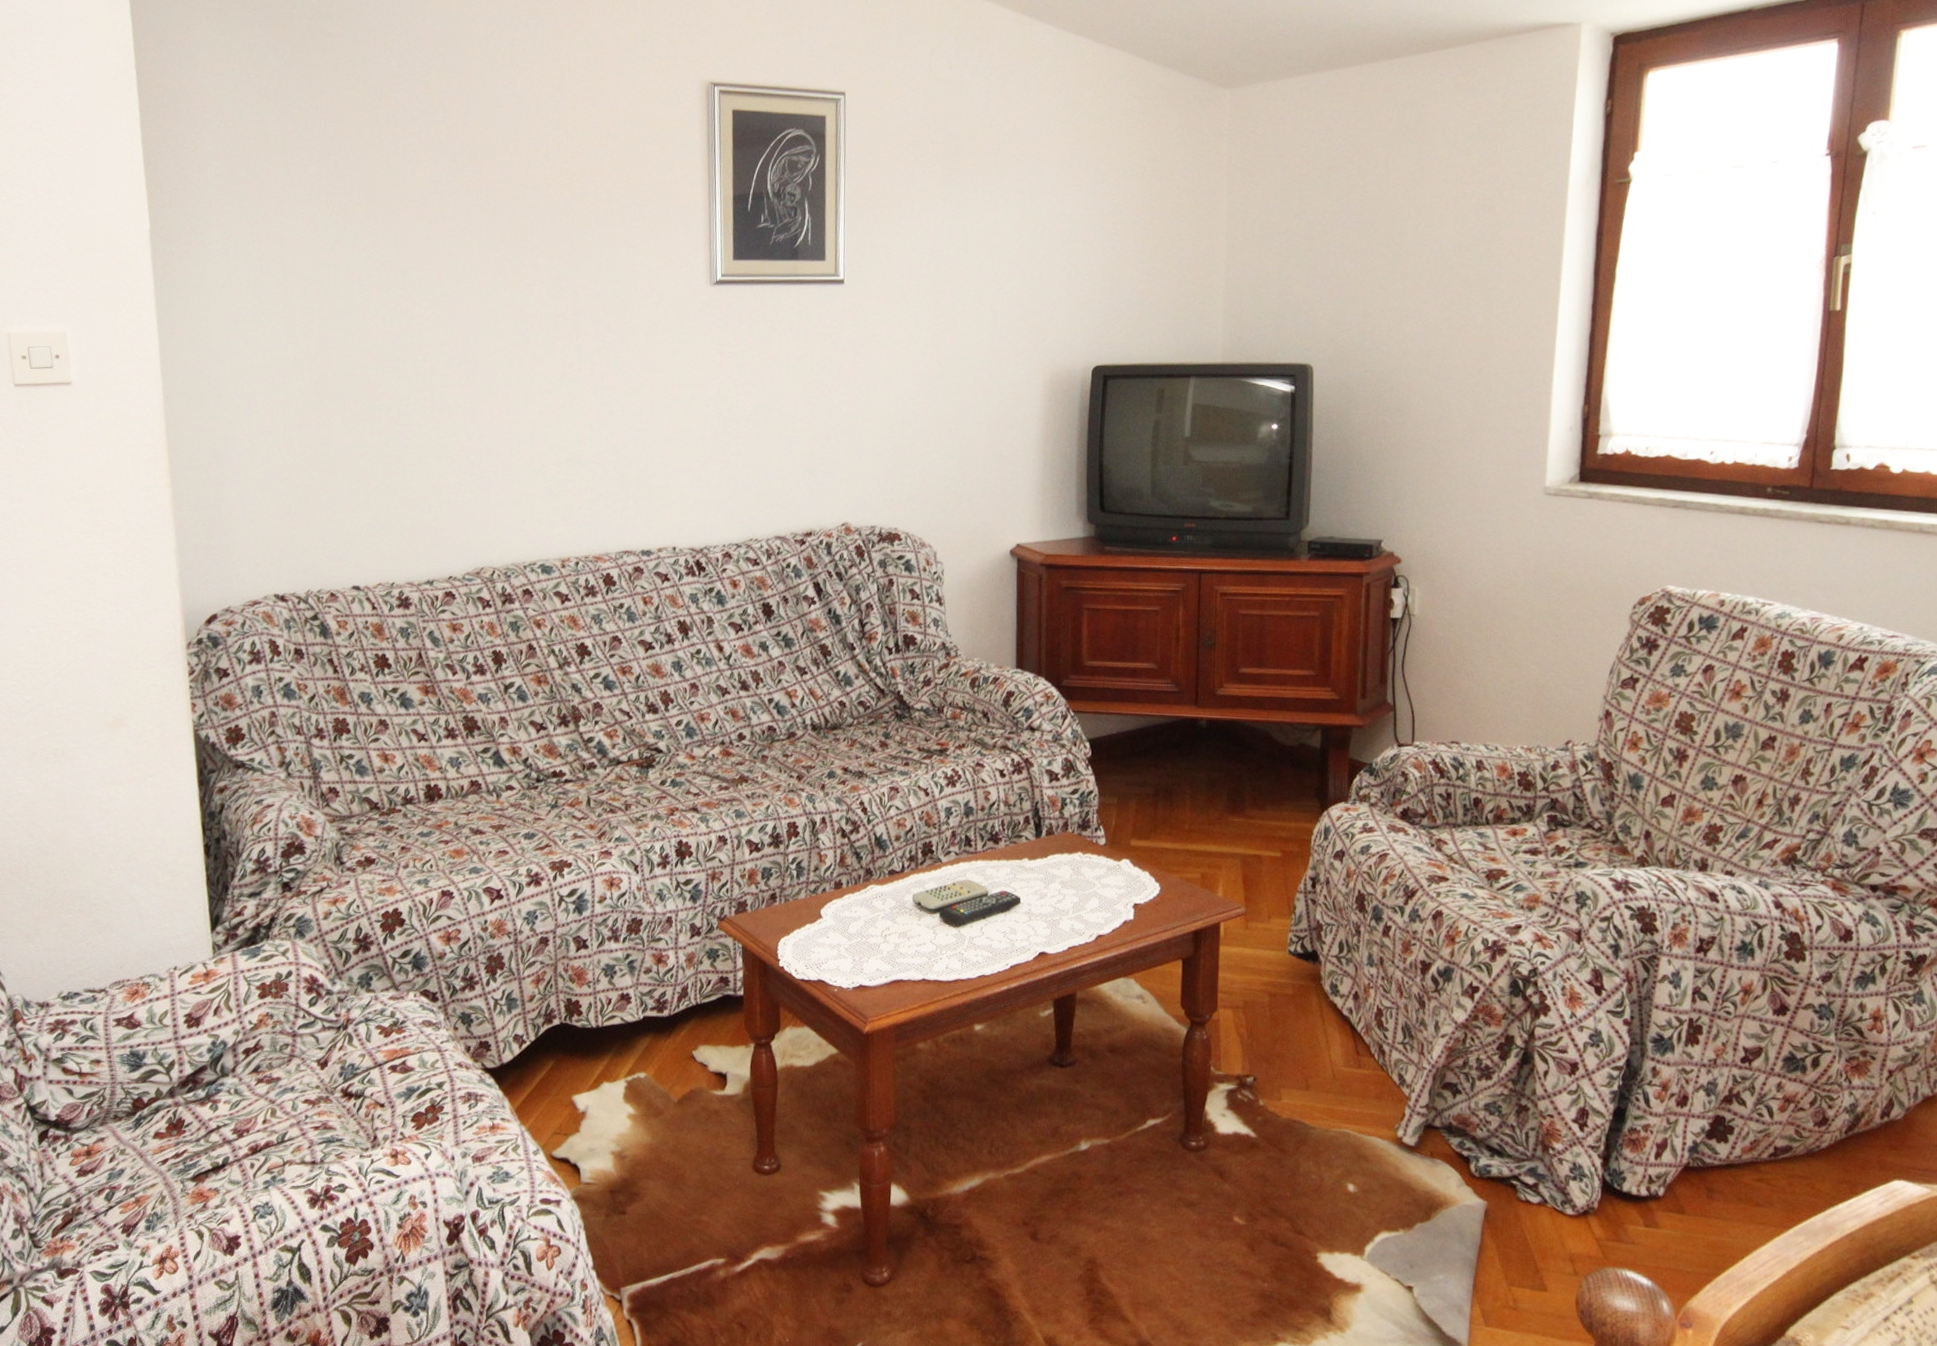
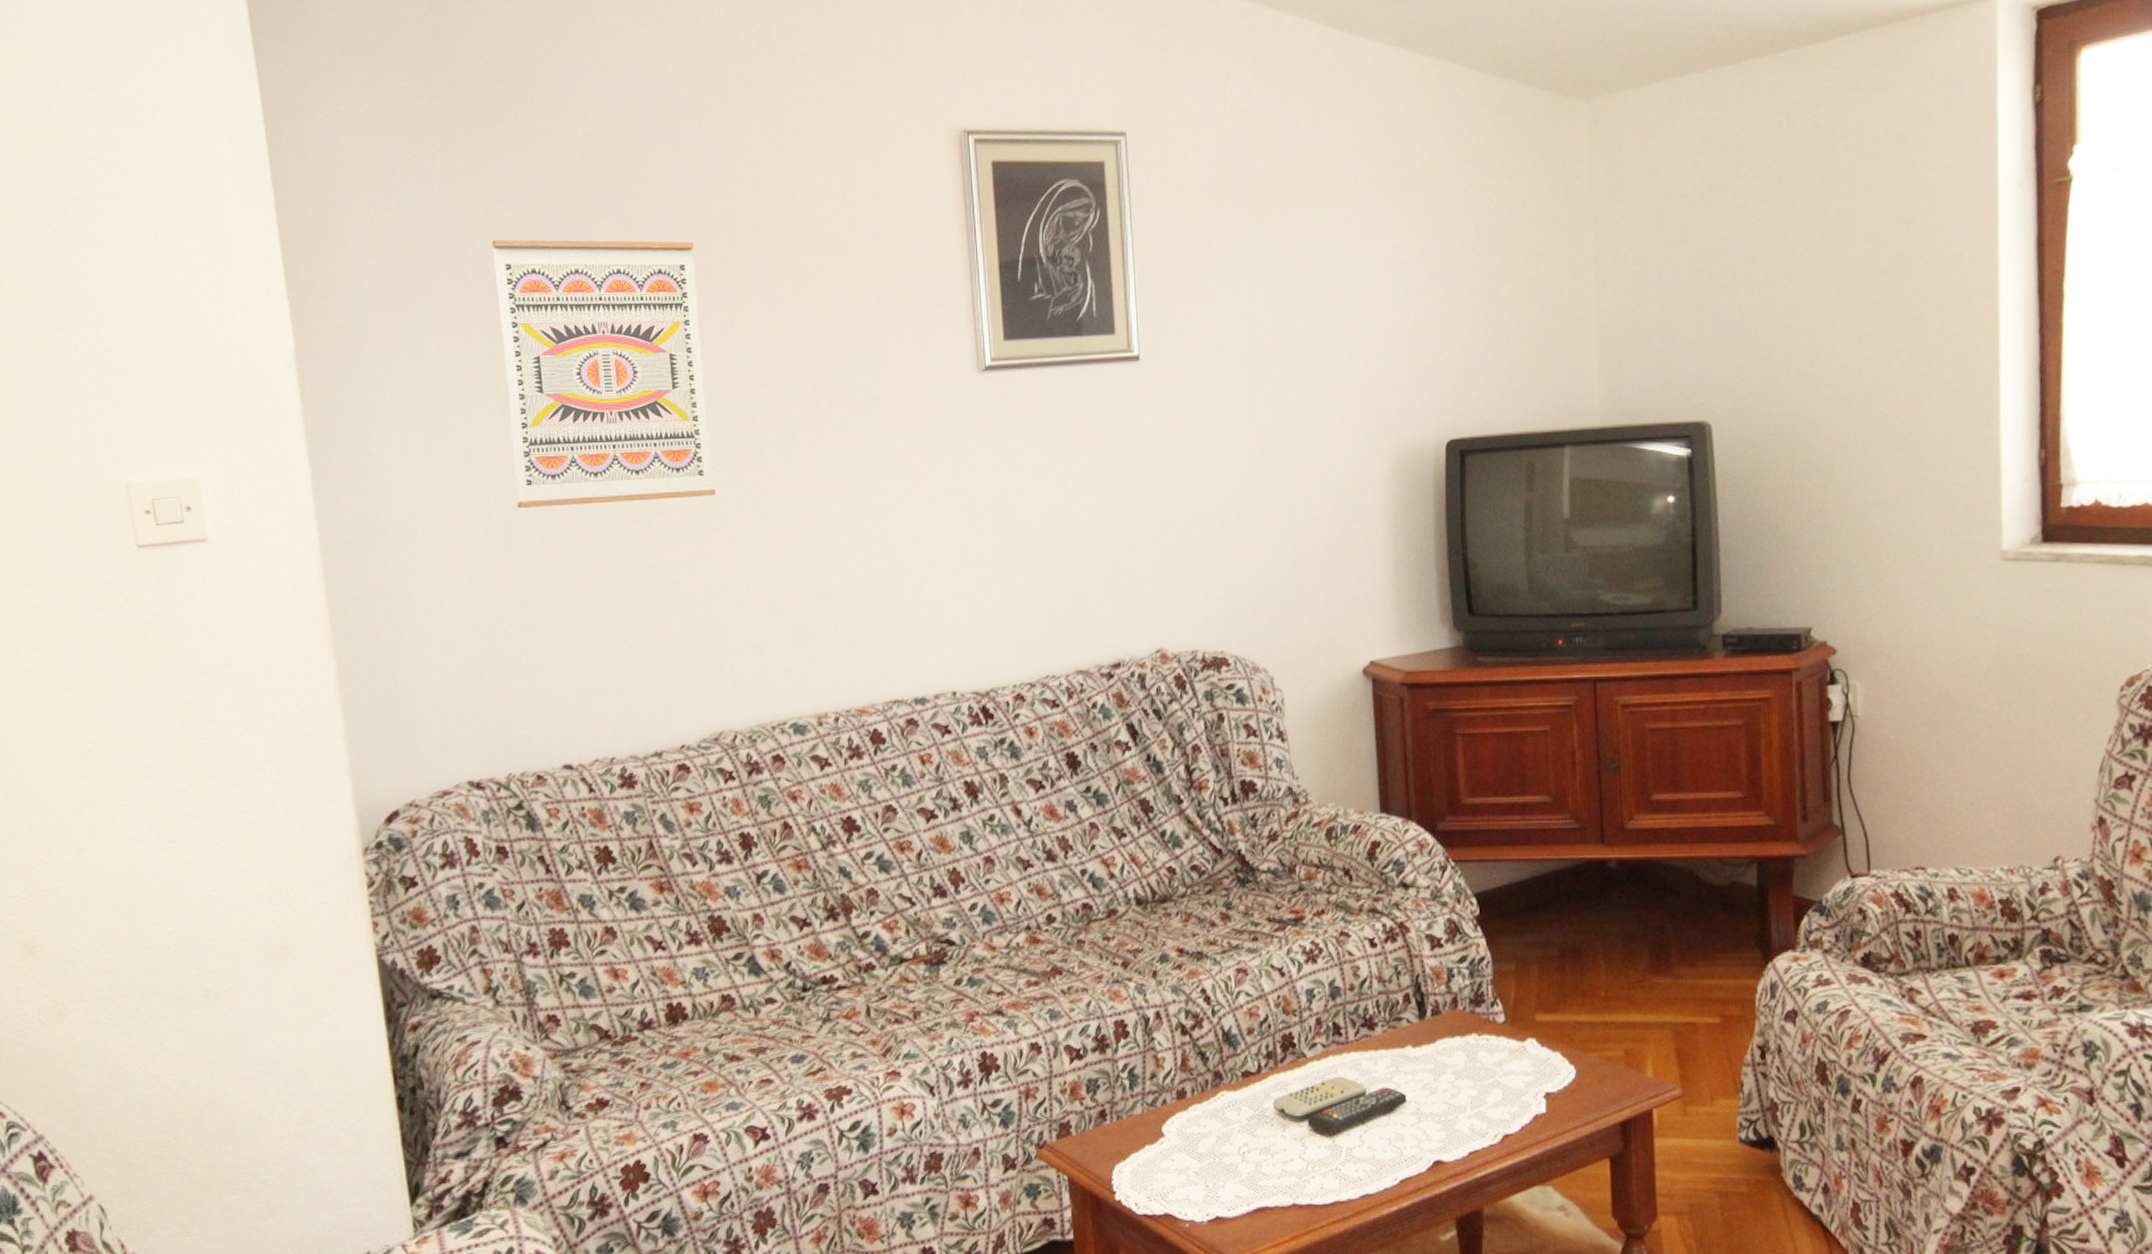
wall art: none [315,149,489,374] -> present [491,239,717,508]

